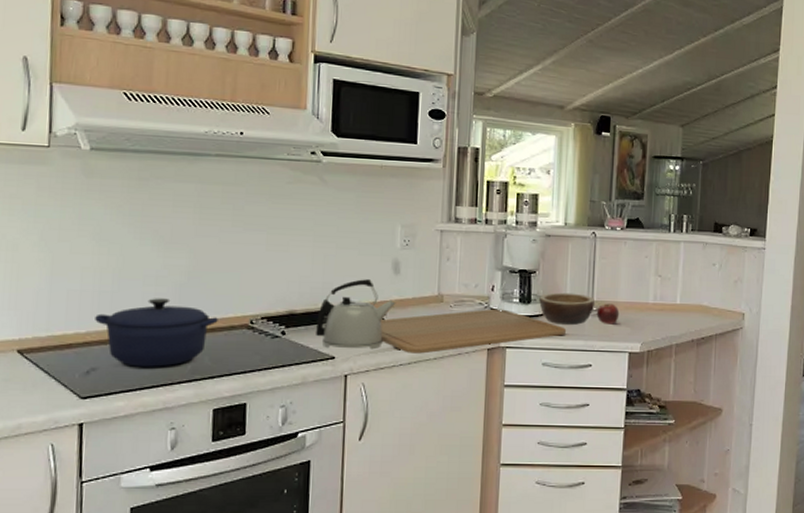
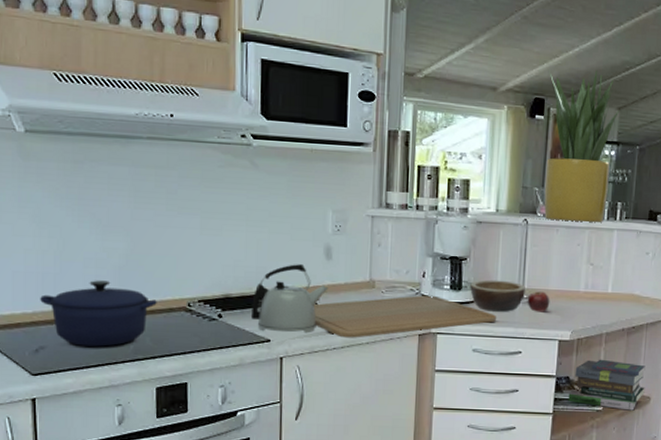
planter: none [611,90,682,236] -> present [544,70,619,224]
books: none [639,371,716,423] -> present [568,359,646,411]

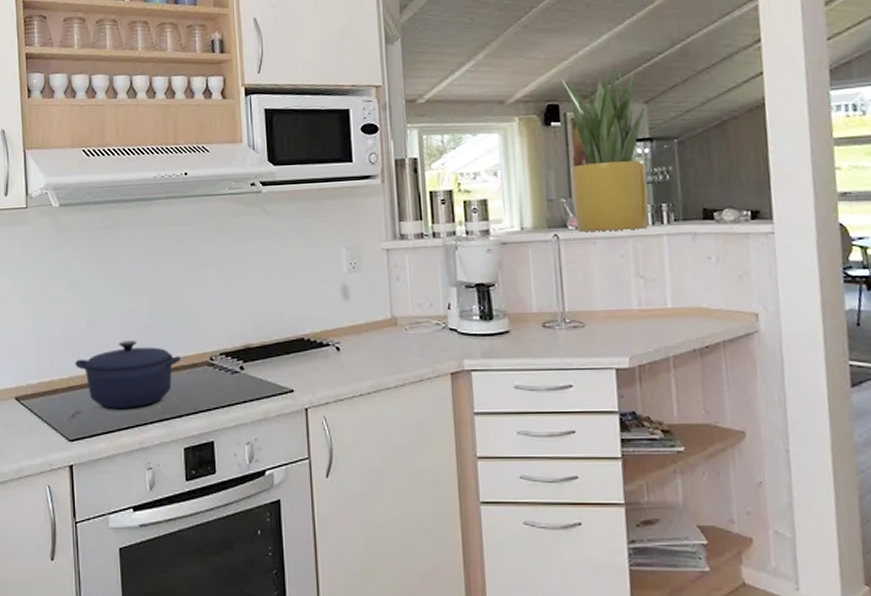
kettle: present [250,264,329,334] -> none [272,307,349,382]
chopping board: present [314,295,497,338] -> none [336,328,538,383]
bowl: present [470,279,525,313] -> none [502,304,567,342]
fruit: present [527,291,550,312] -> none [570,313,599,338]
books: present [568,359,646,411] -> none [638,388,737,450]

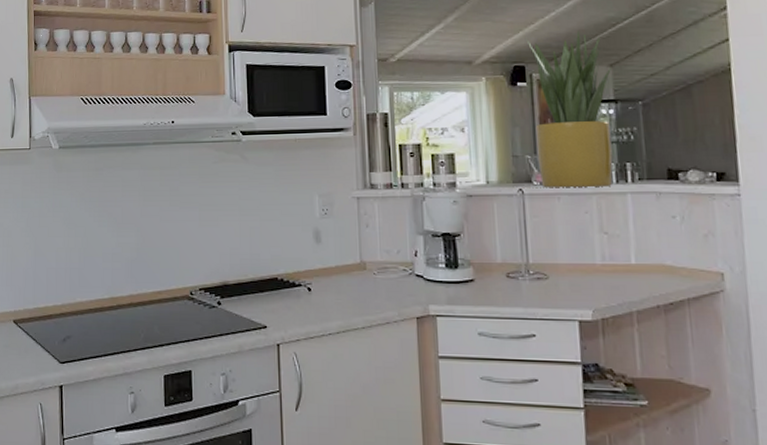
cooking pot: present [75,340,181,408] -> none [68,273,163,336]

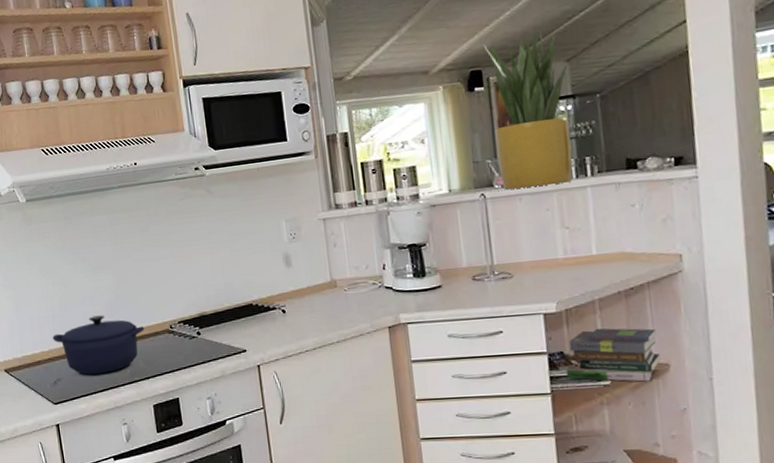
cooking pot: none [68,273,163,336] -> present [53,315,144,375]
books: none [600,342,701,406] -> present [566,328,661,382]

